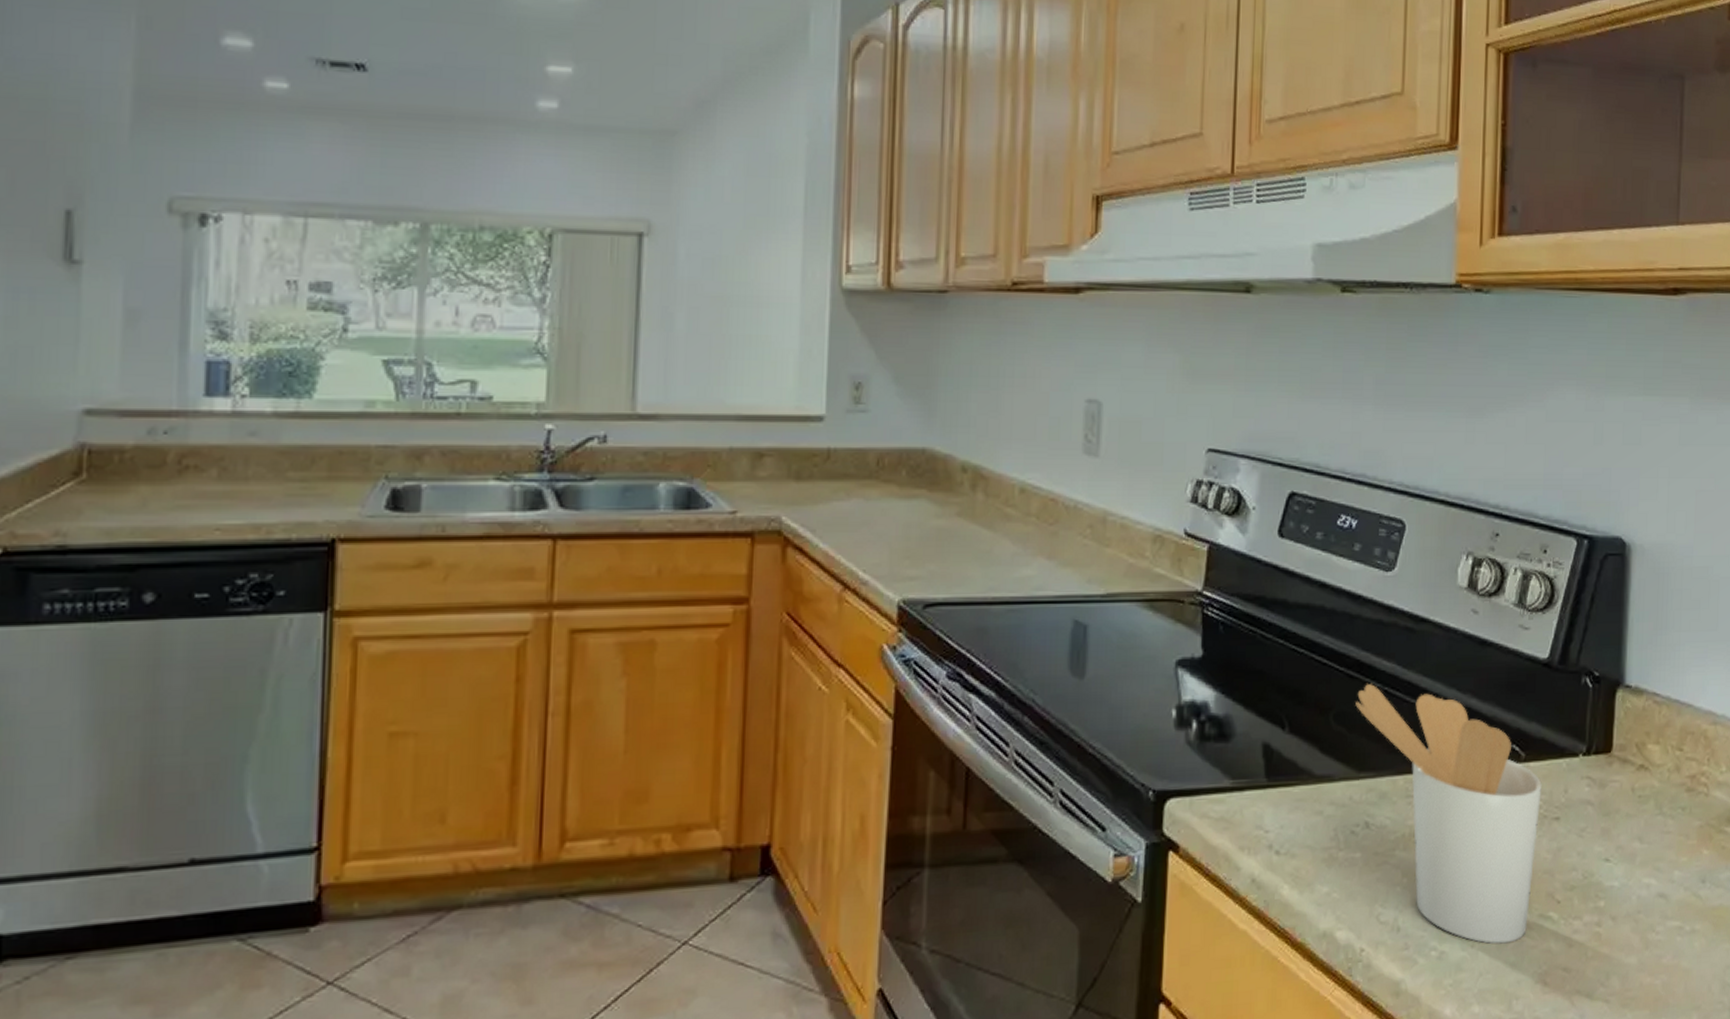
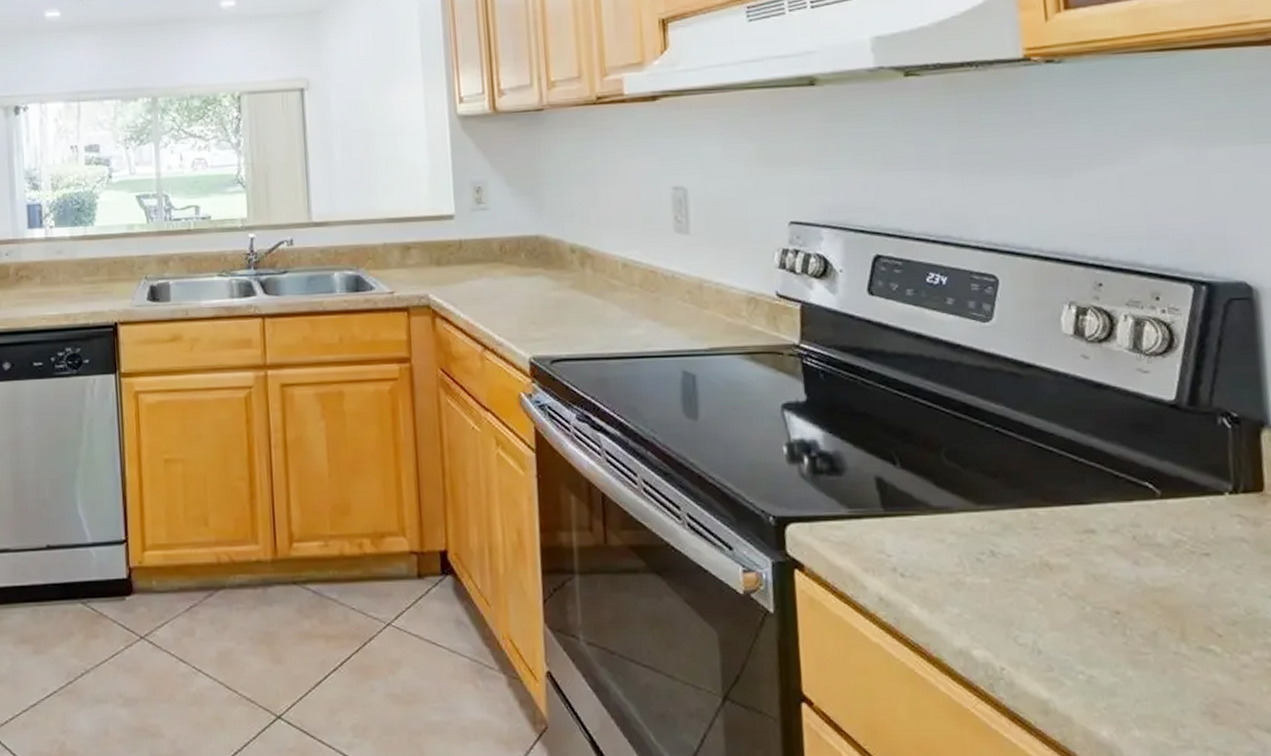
utensil holder: present [1355,684,1542,944] -> none [966,424,1186,673]

